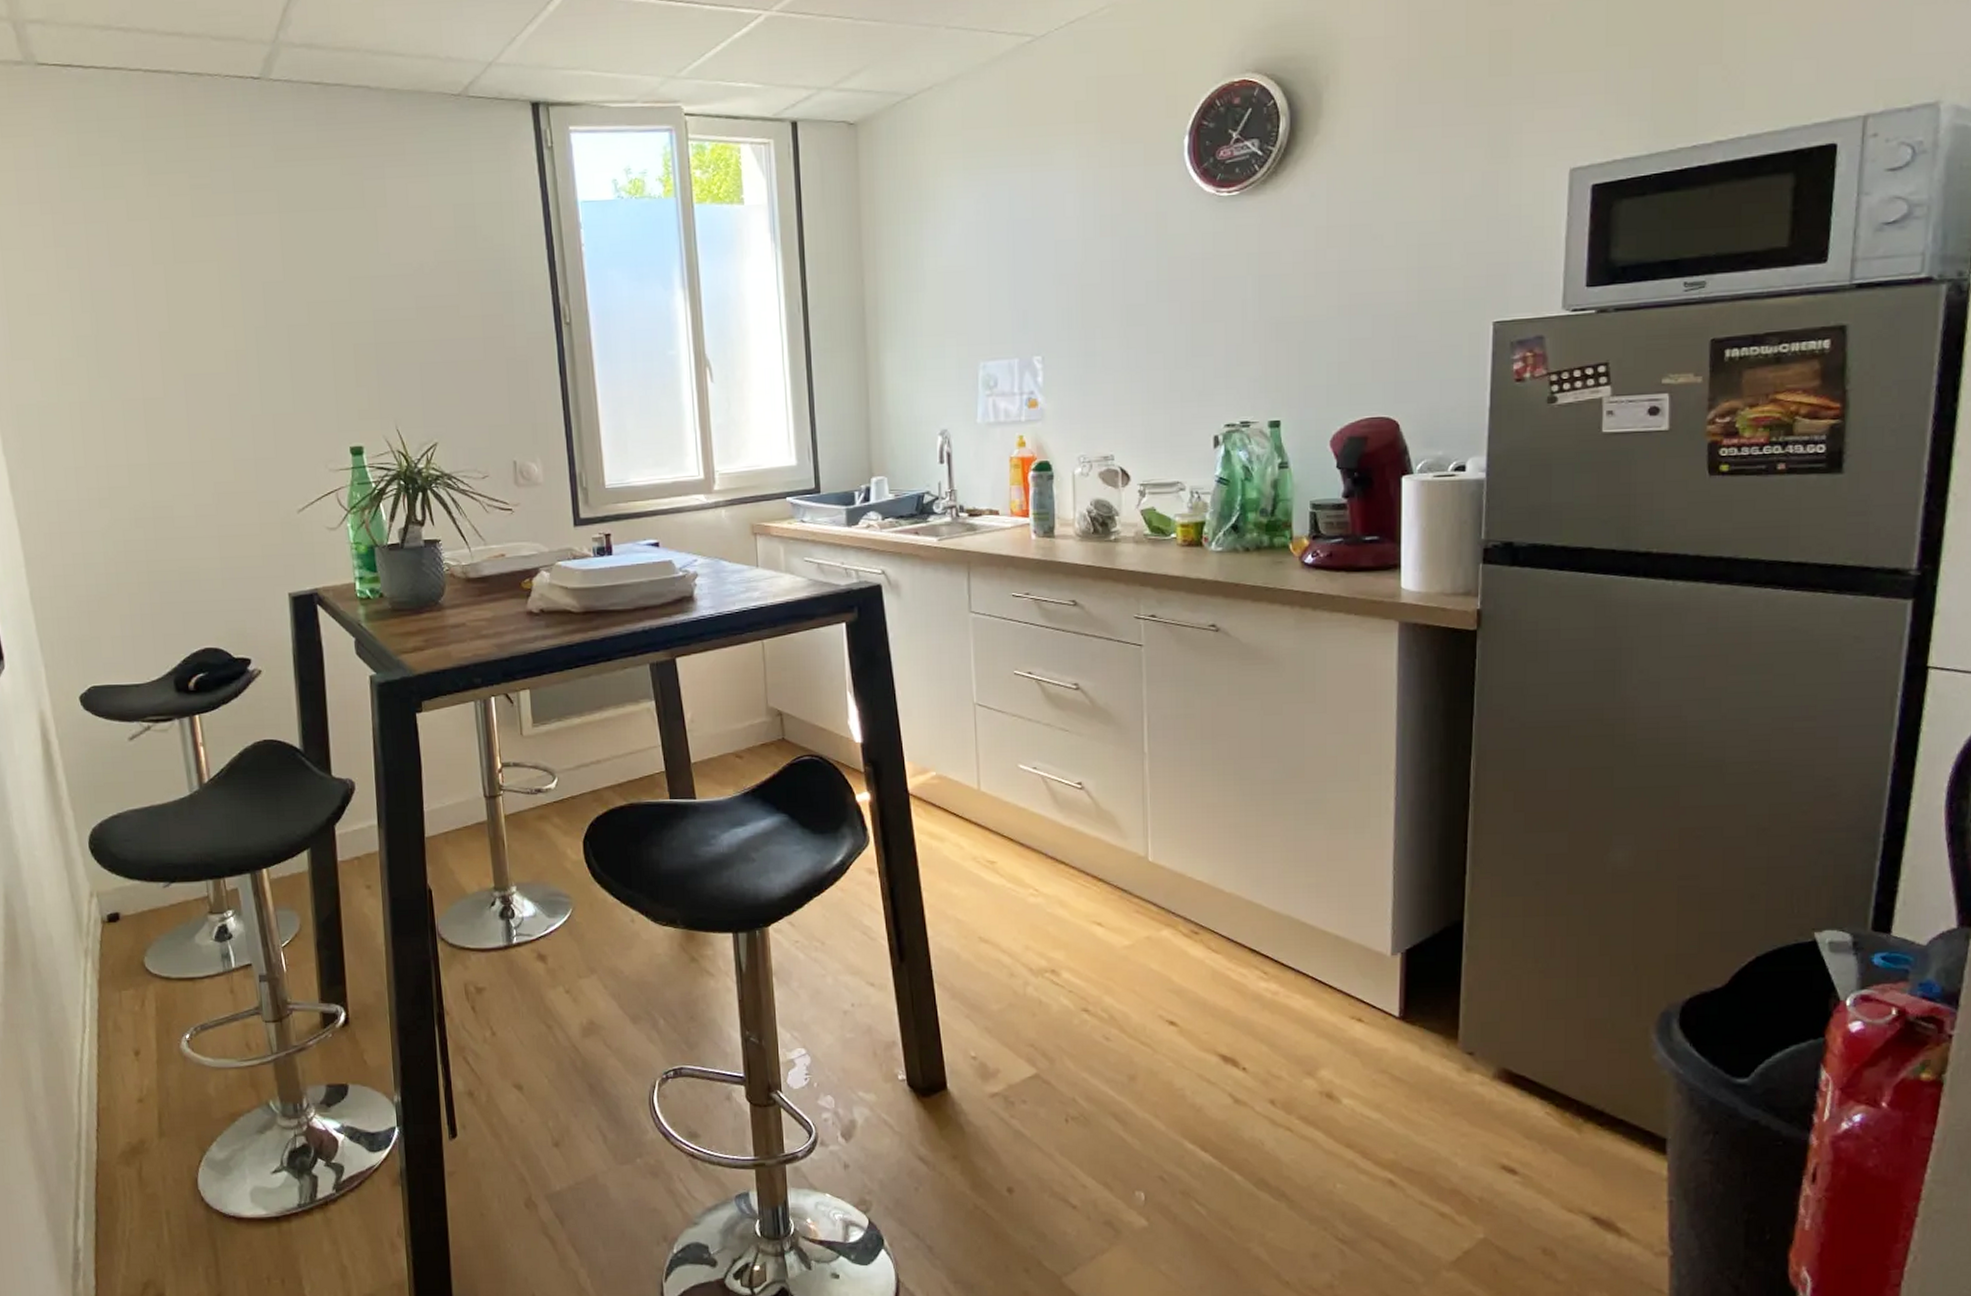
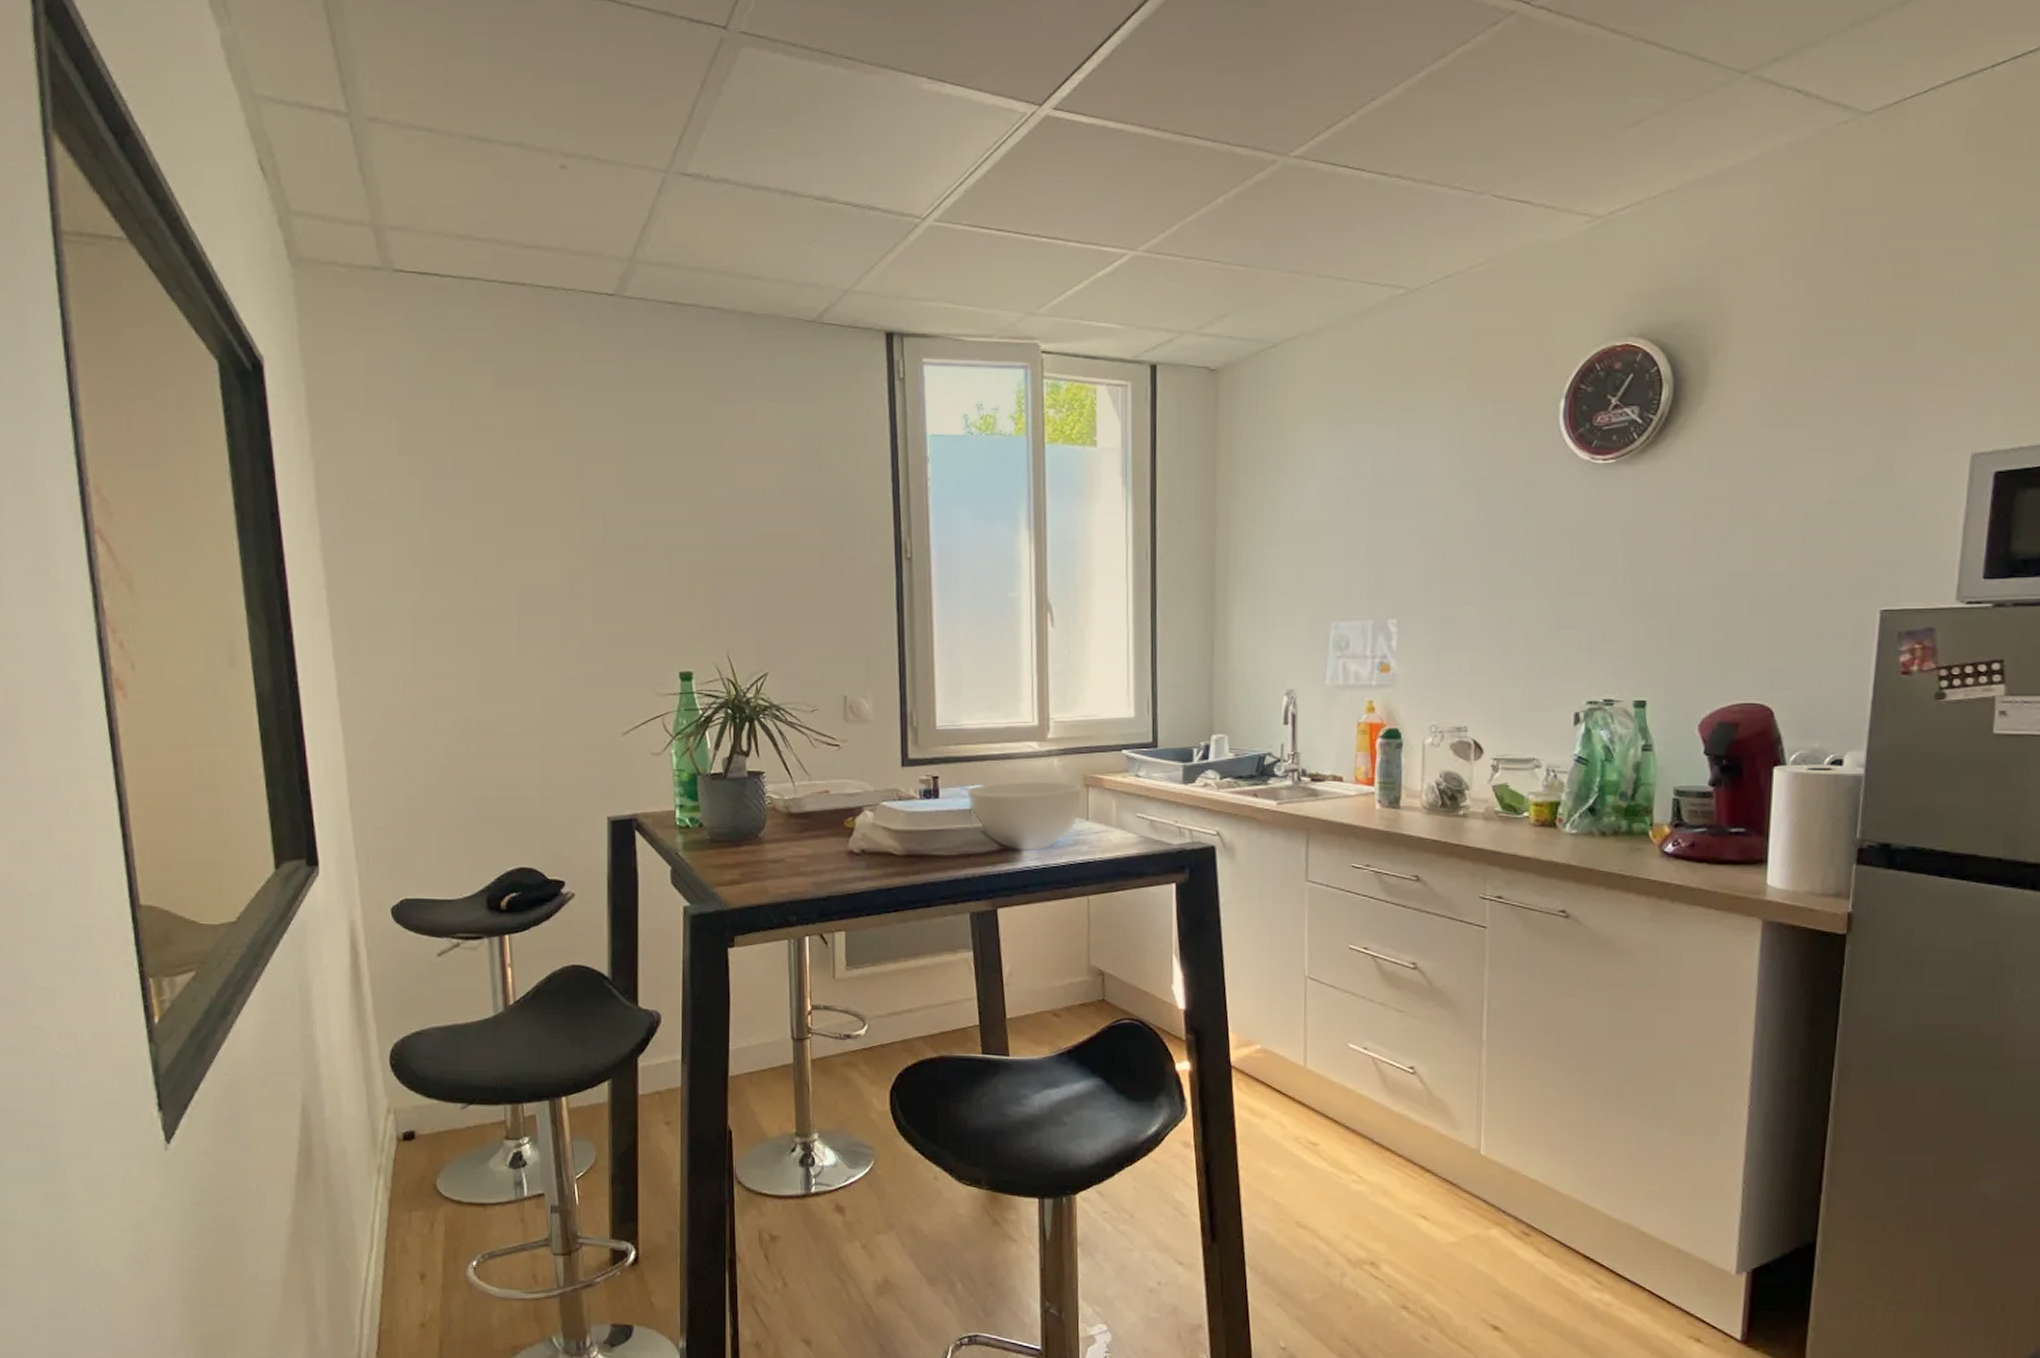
bowl: none [639,531,750,602] -> present [967,781,1082,852]

